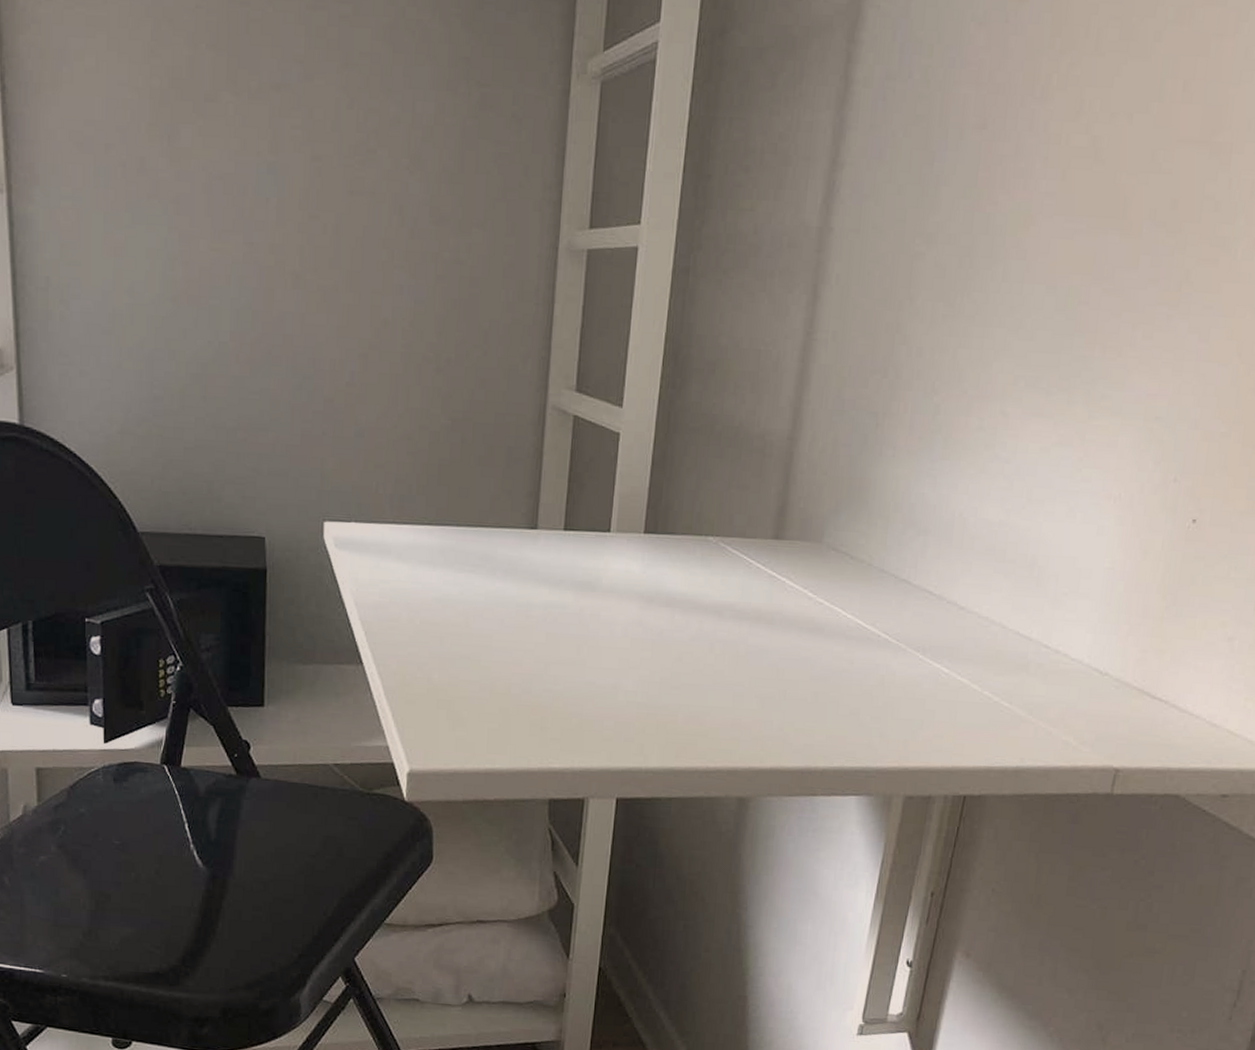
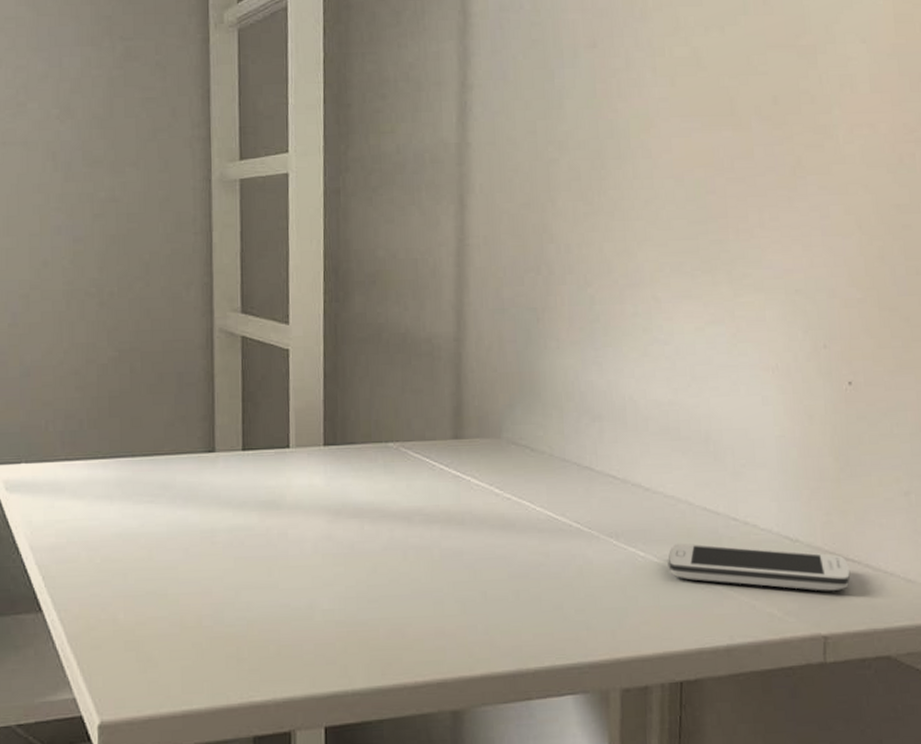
smartphone: none [970,664,1156,727] -> present [668,543,851,591]

